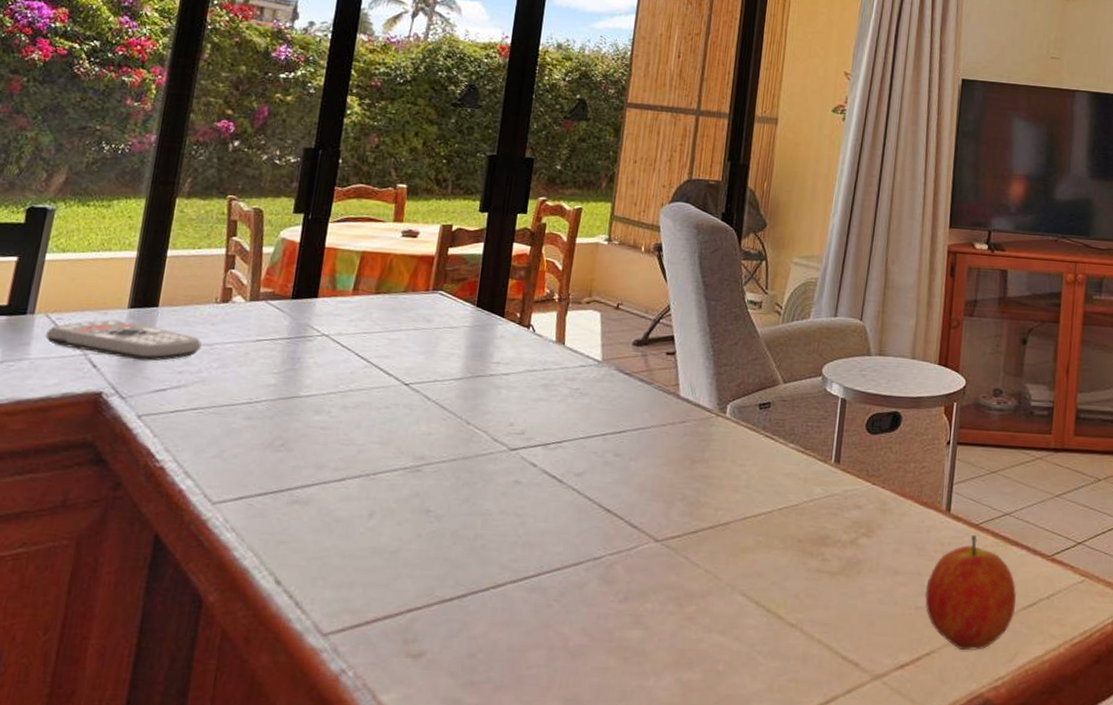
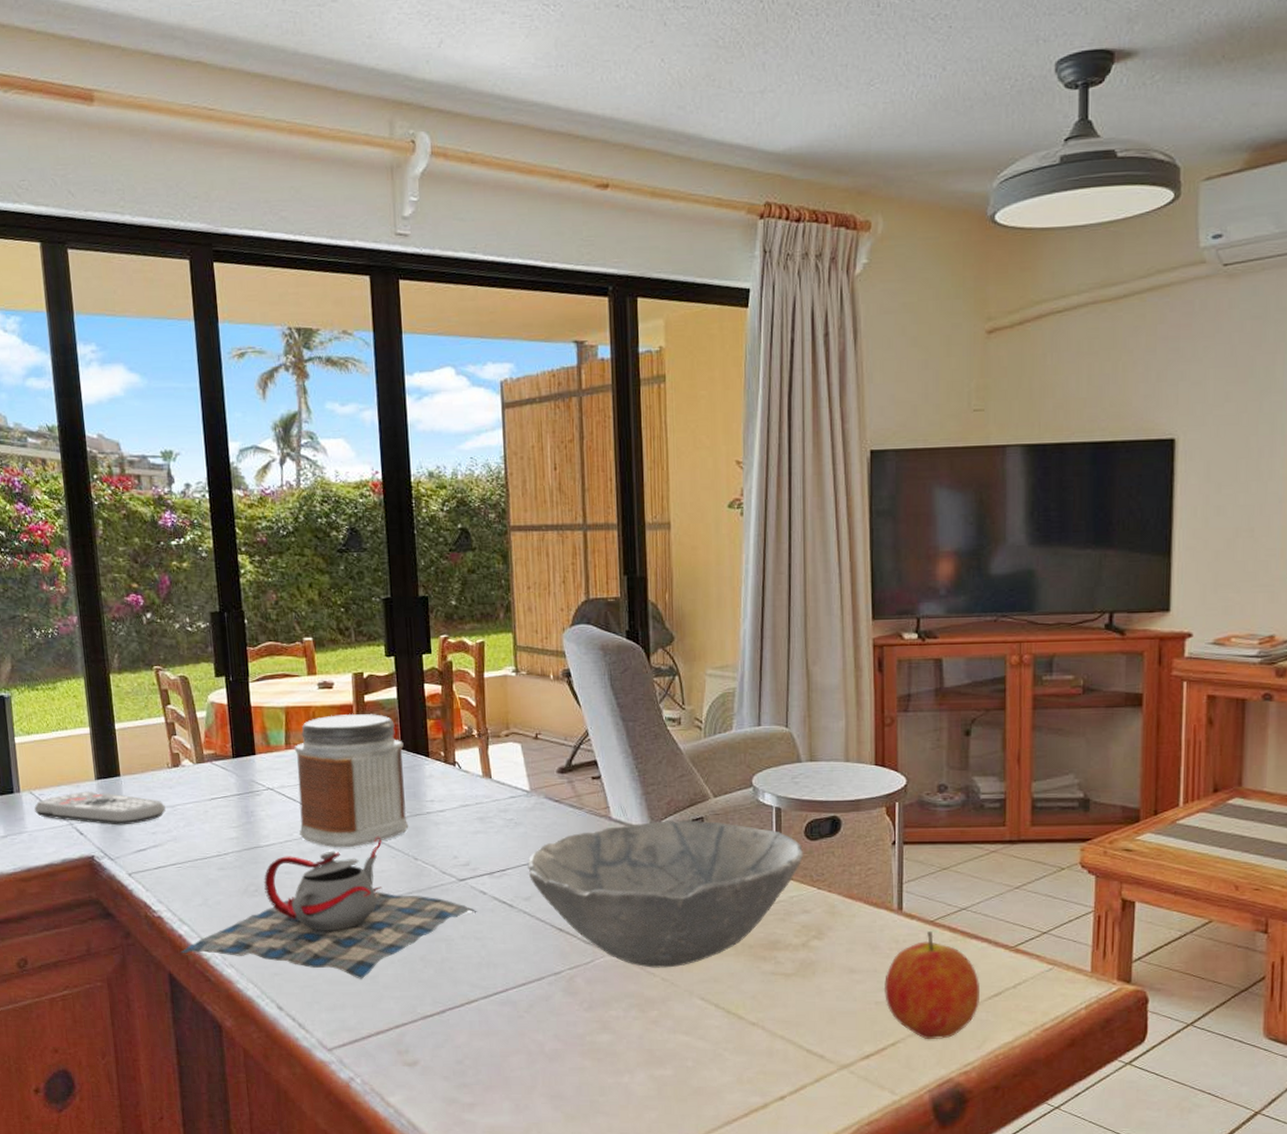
teapot: none [176,396,523,554] -> present [180,837,477,979]
jar: none [346,264,480,406] -> present [294,714,409,848]
bowl: none [585,403,863,559] -> present [528,819,804,968]

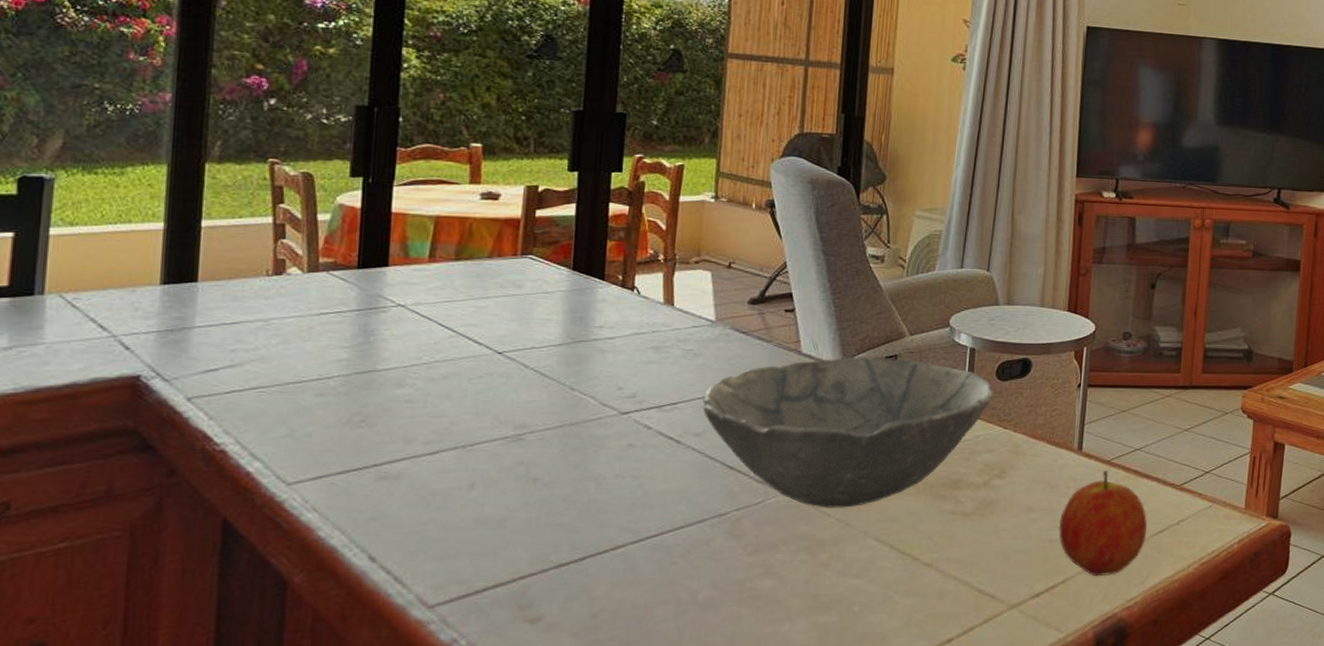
remote control: present [34,791,166,826] -> none [62,297,255,340]
teapot: present [180,837,477,979] -> none [245,364,638,524]
jar: present [294,714,409,848] -> none [431,228,576,375]

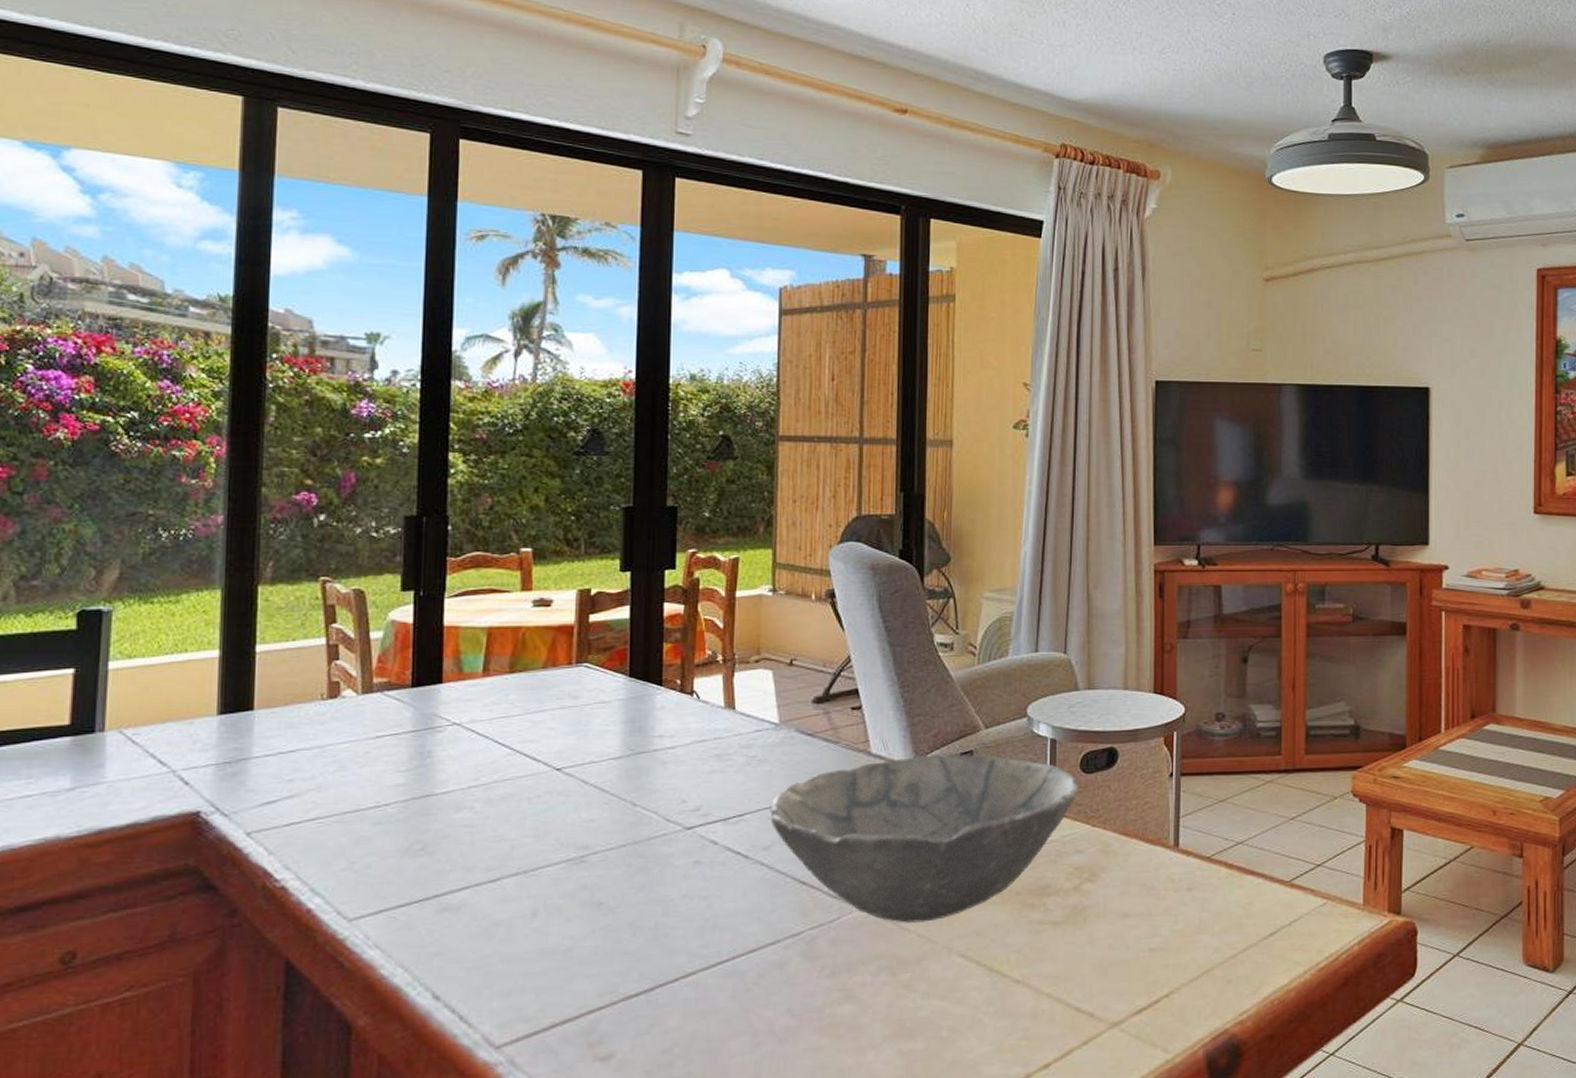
fruit: present [1058,471,1148,577] -> none [1158,868,1256,988]

